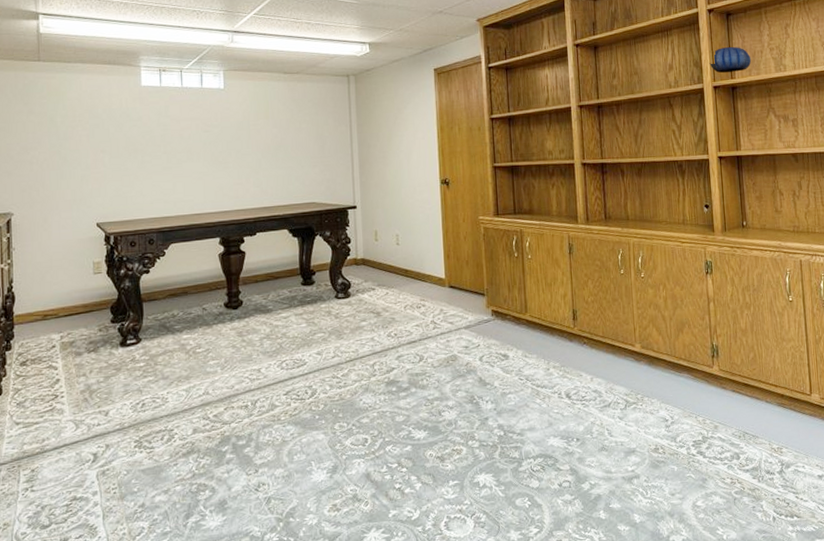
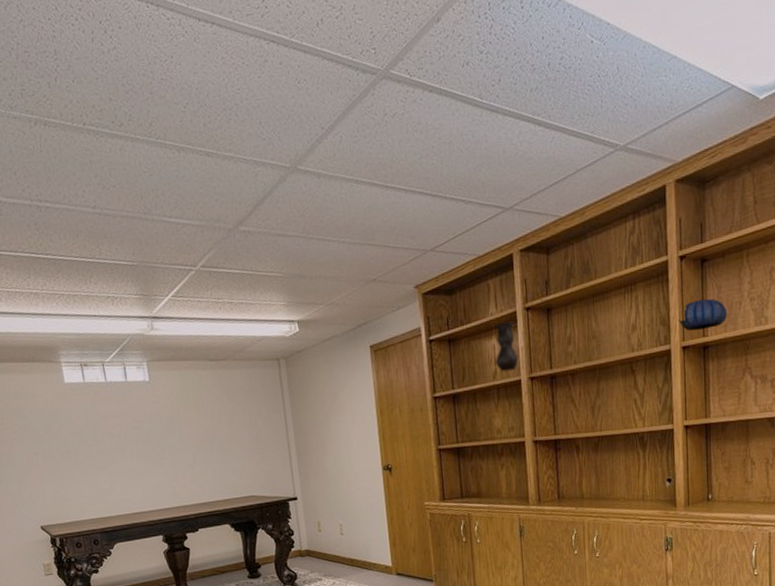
vase: none [547,55,570,100] -> present [495,321,520,372]

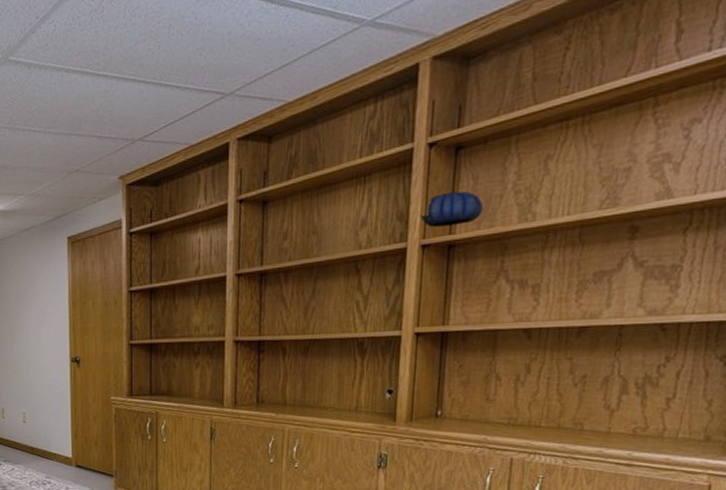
vase: present [495,321,520,372] -> none [199,214,227,268]

